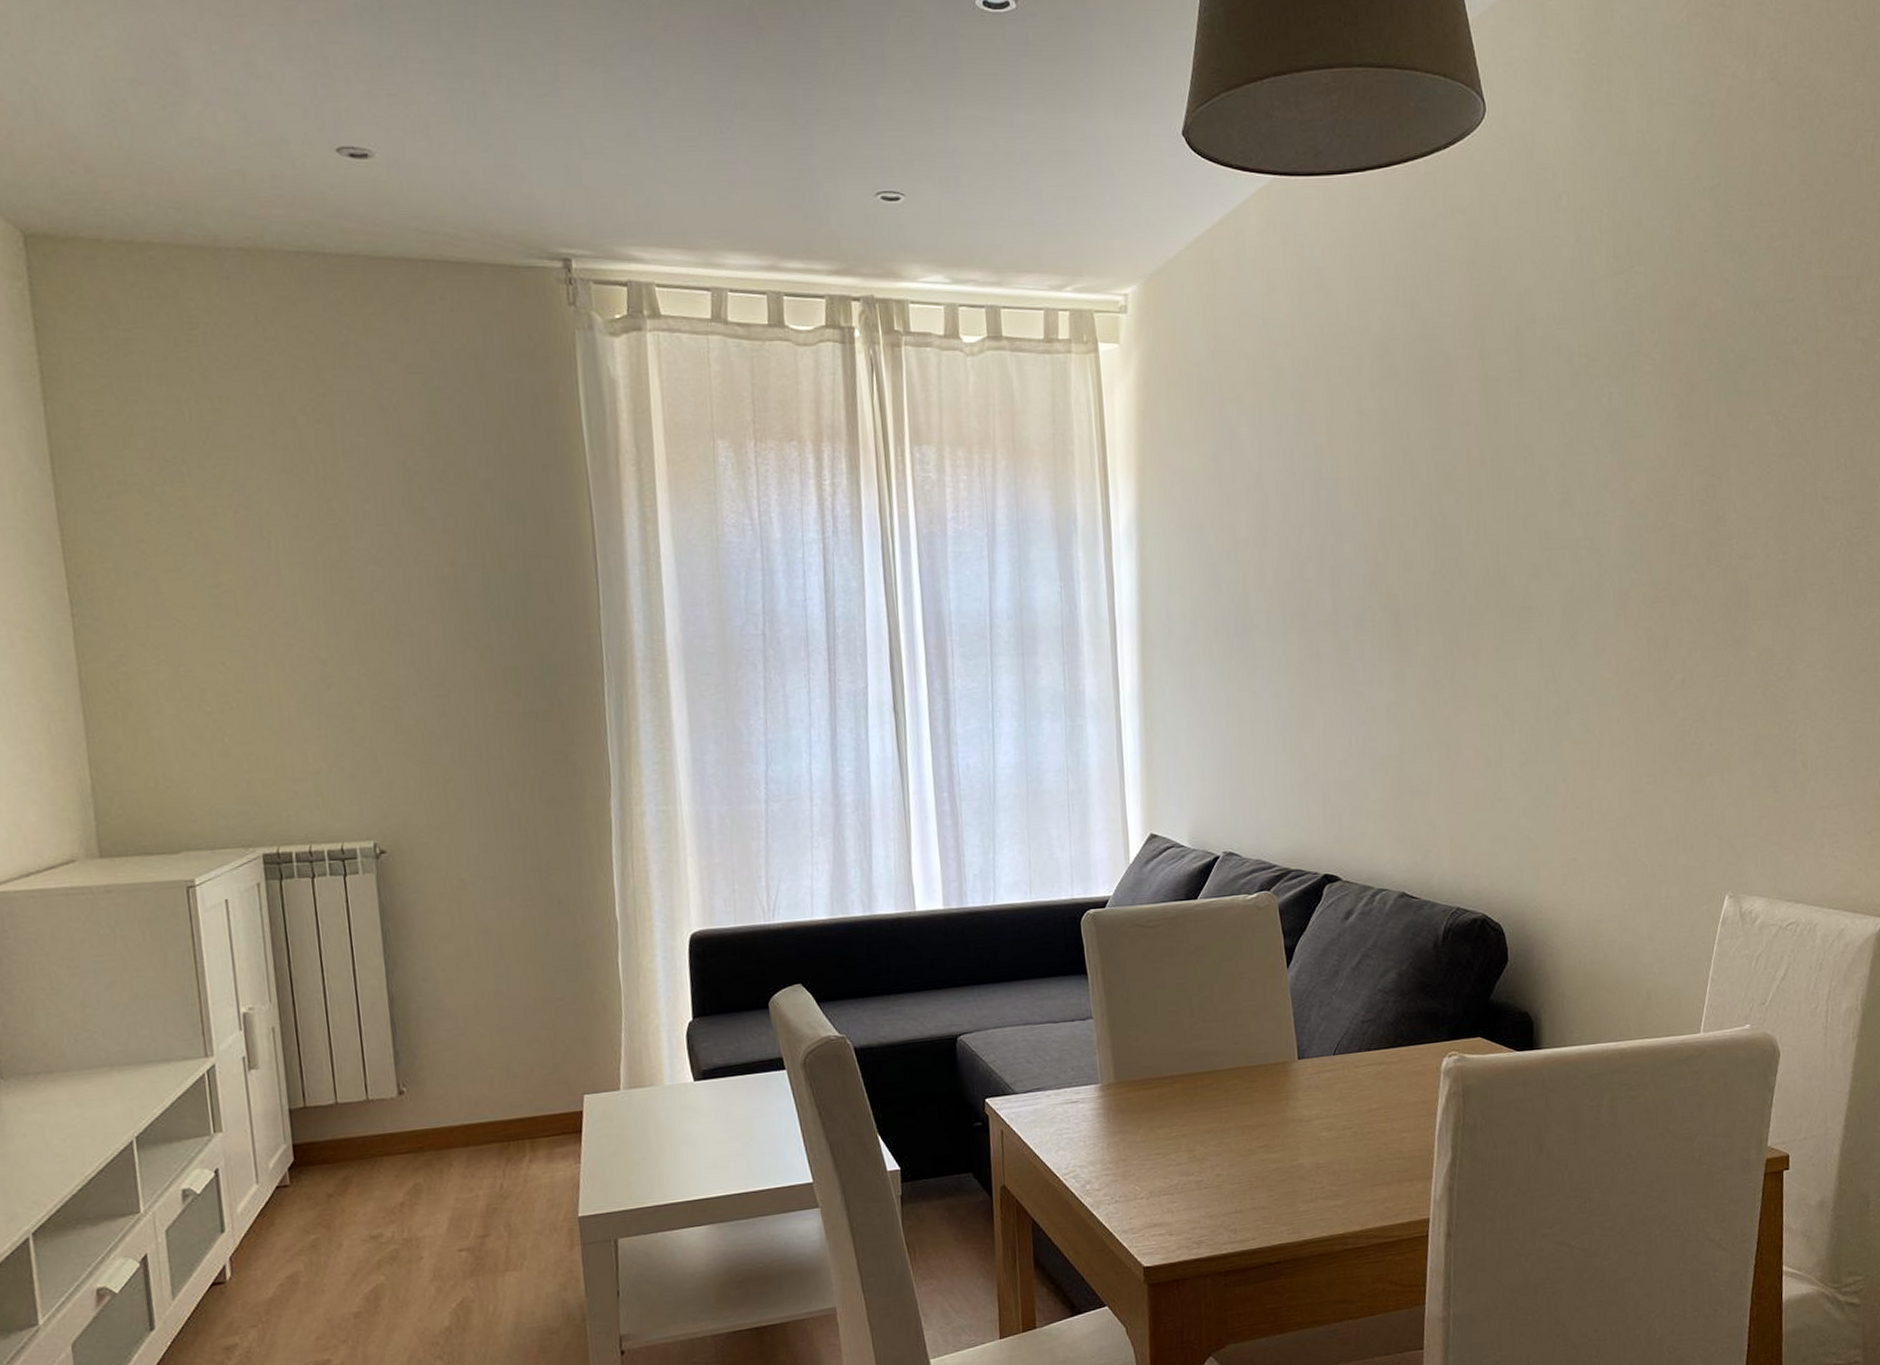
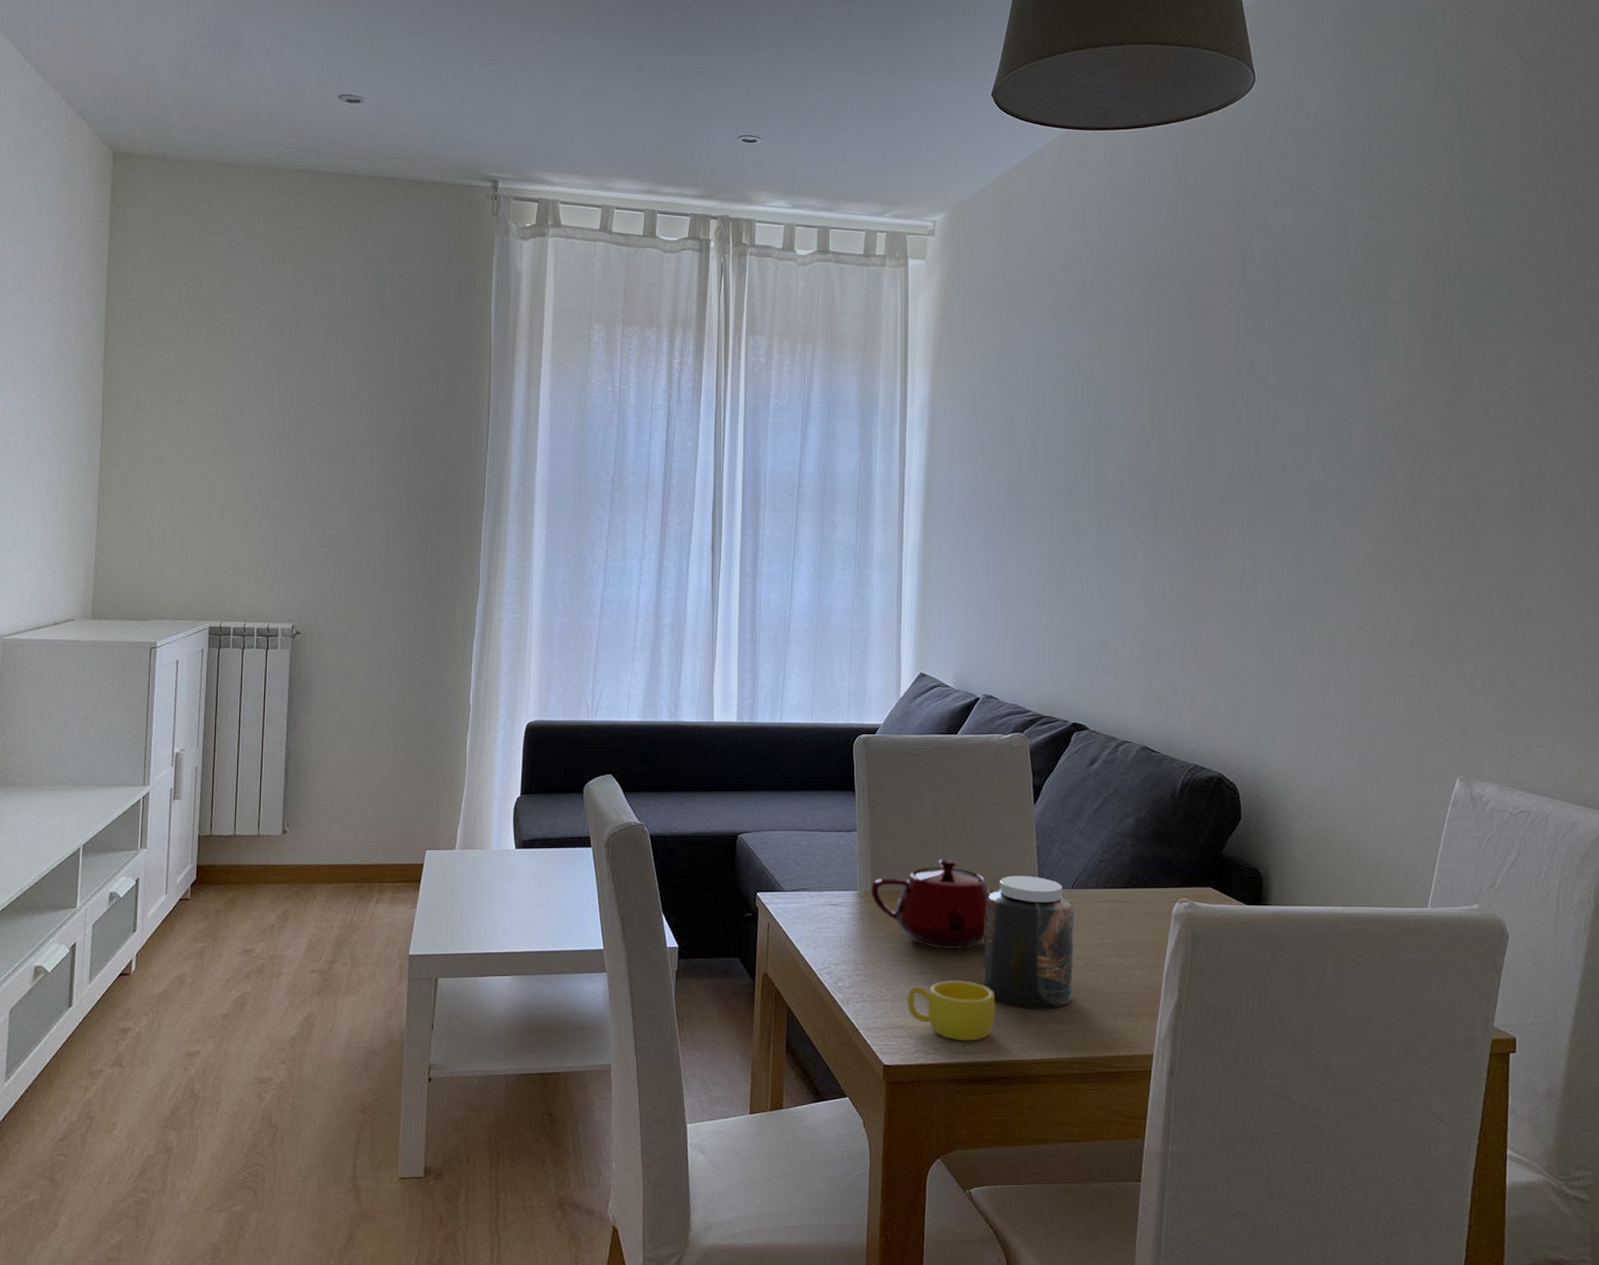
teapot: none [1113,1037,1247,1136] -> present [870,859,991,950]
cup: none [1163,1166,1261,1232] -> present [907,979,996,1041]
jar: none [1242,1046,1341,1187] -> present [982,876,1074,1008]

